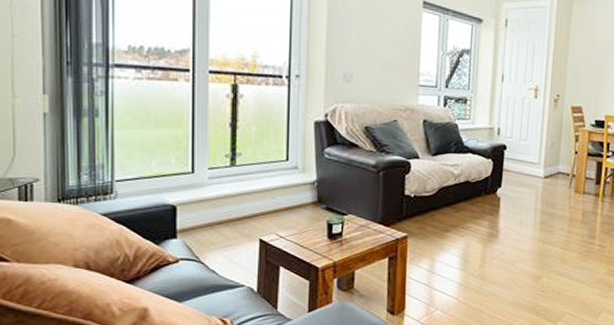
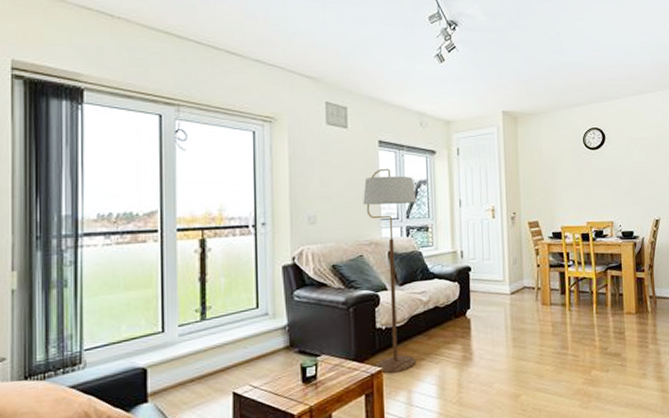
floor lamp: none [400,31,458,241] -> present [363,168,417,374]

